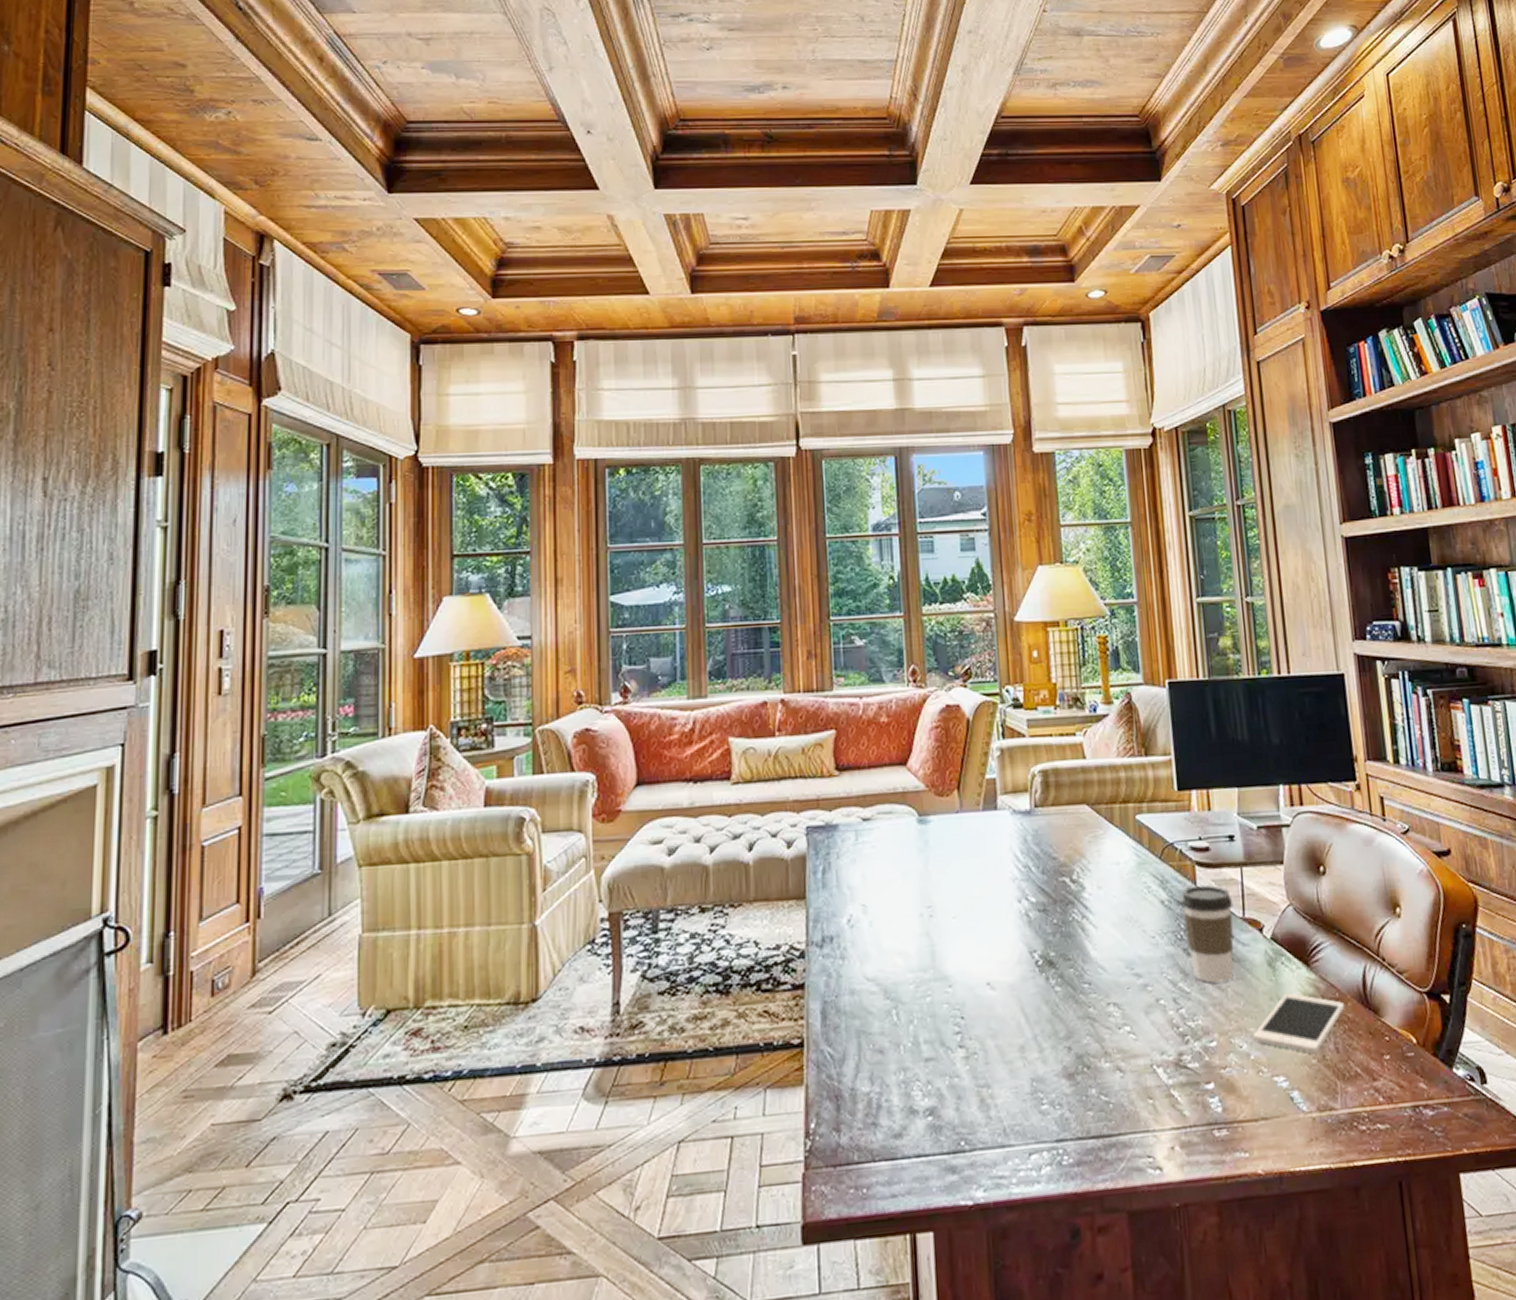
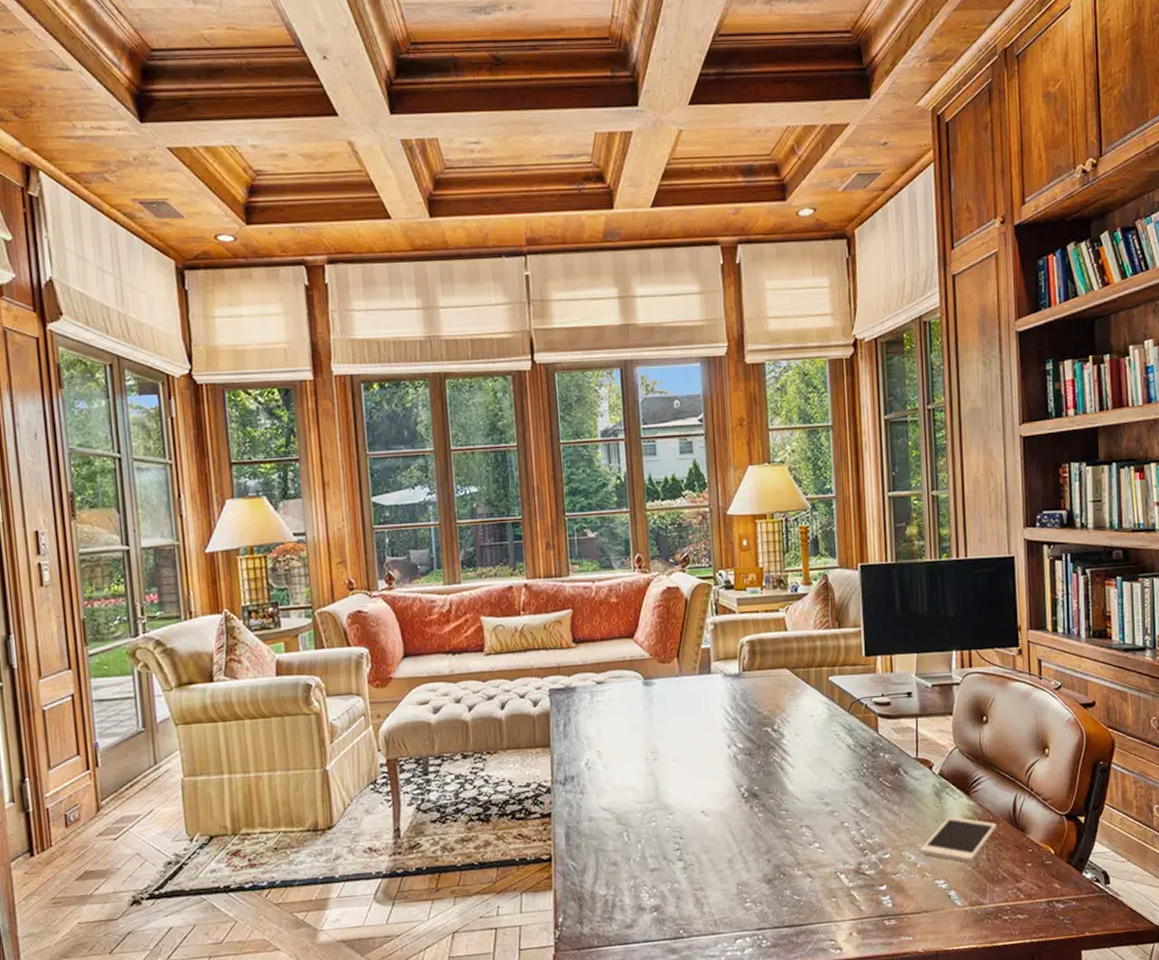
coffee cup: present [1181,884,1234,983] -> none [864,732,909,810]

